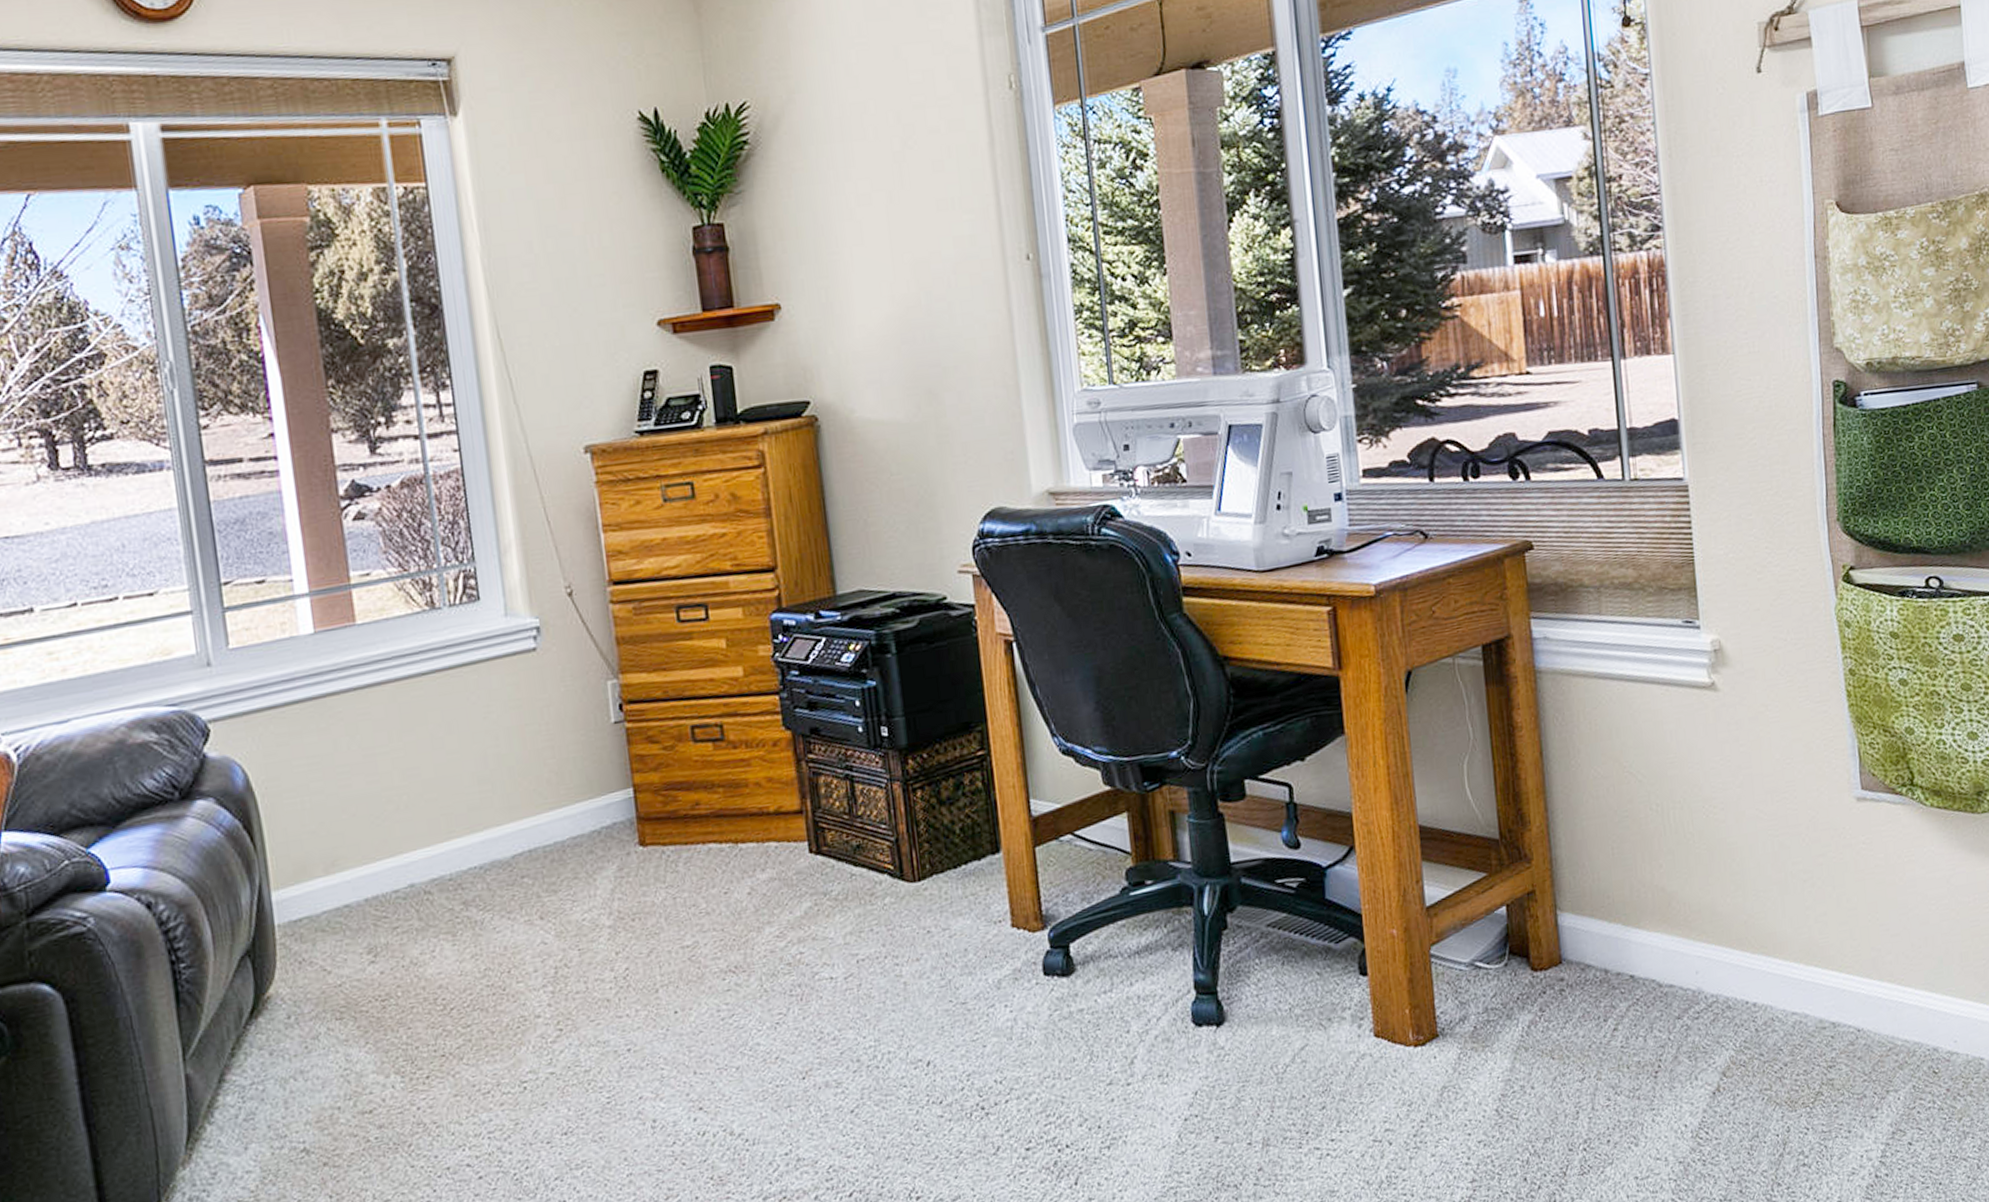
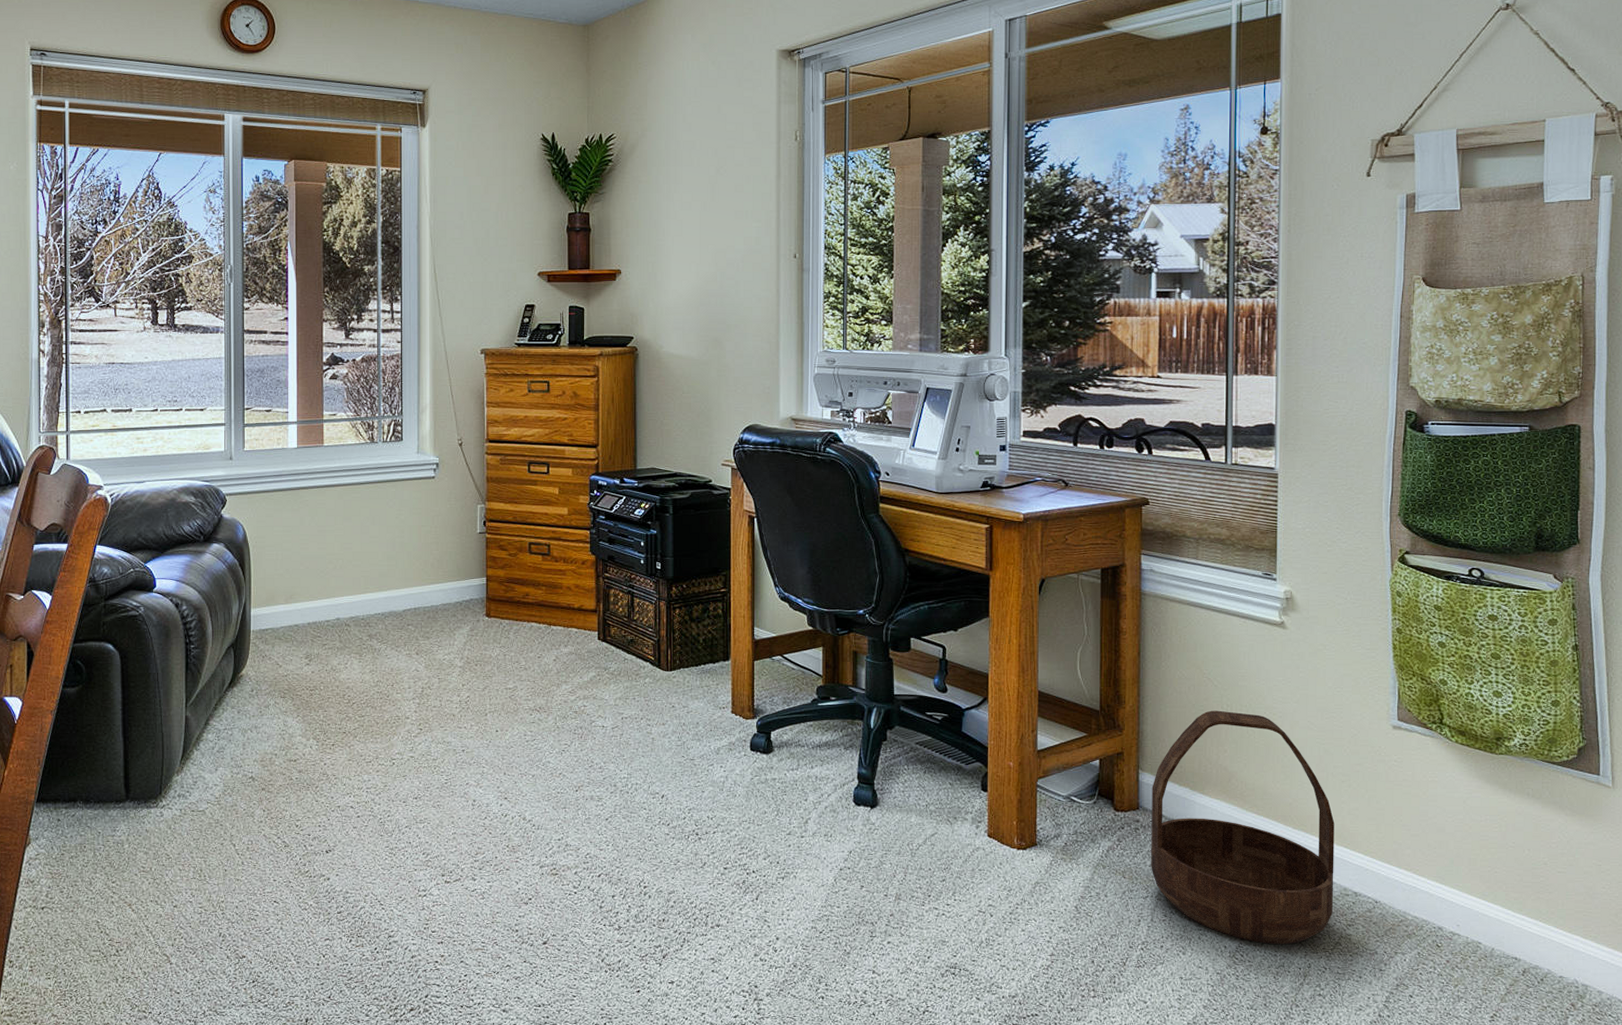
basket: none [1575,810,1809,1112] -> present [1151,710,1335,945]

